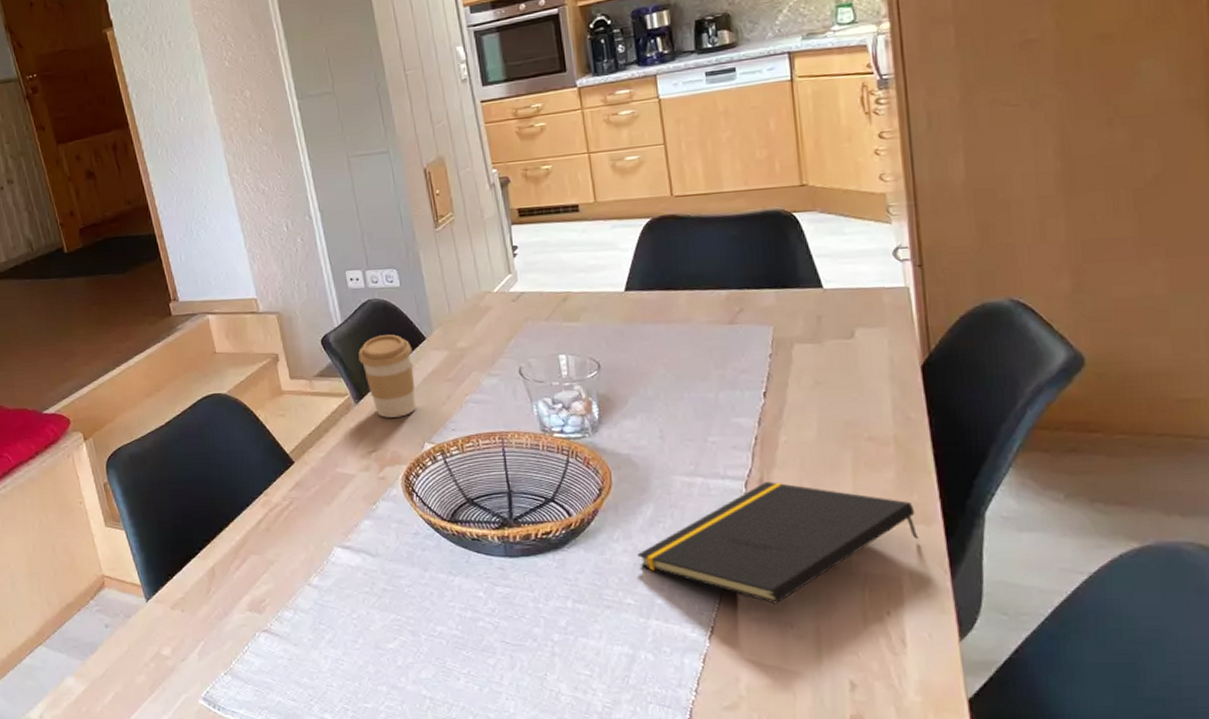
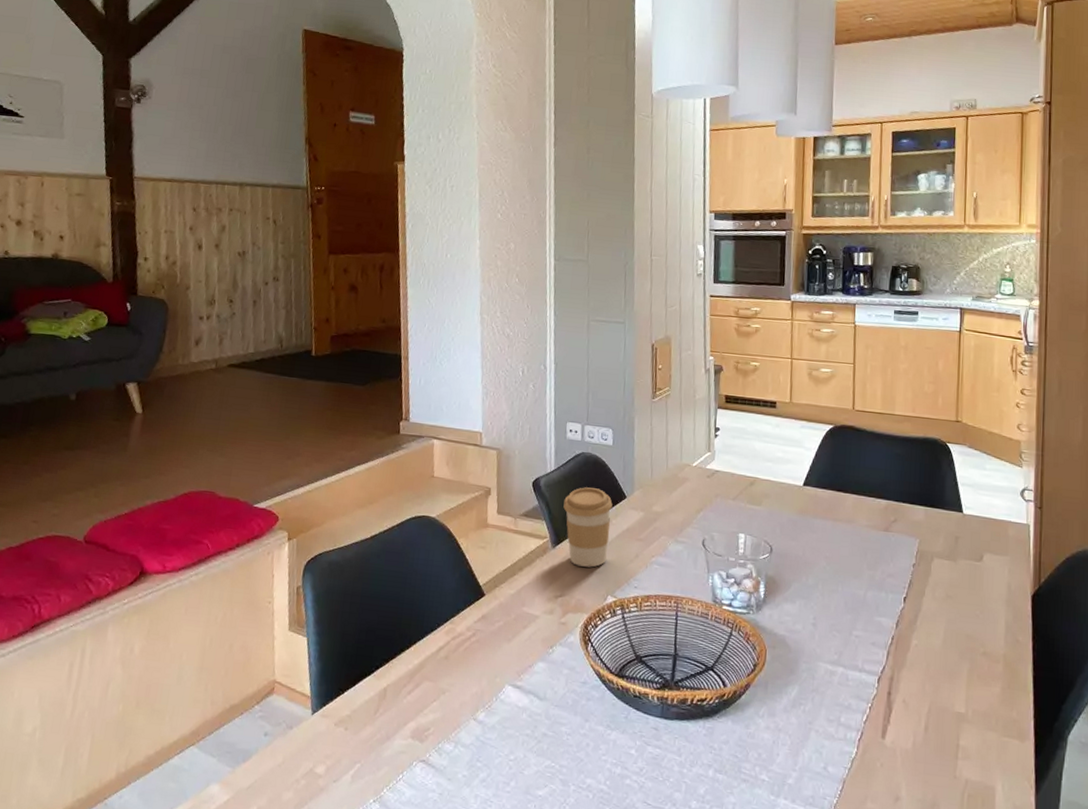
notepad: present [637,481,919,604] -> none [777,679,1013,798]

